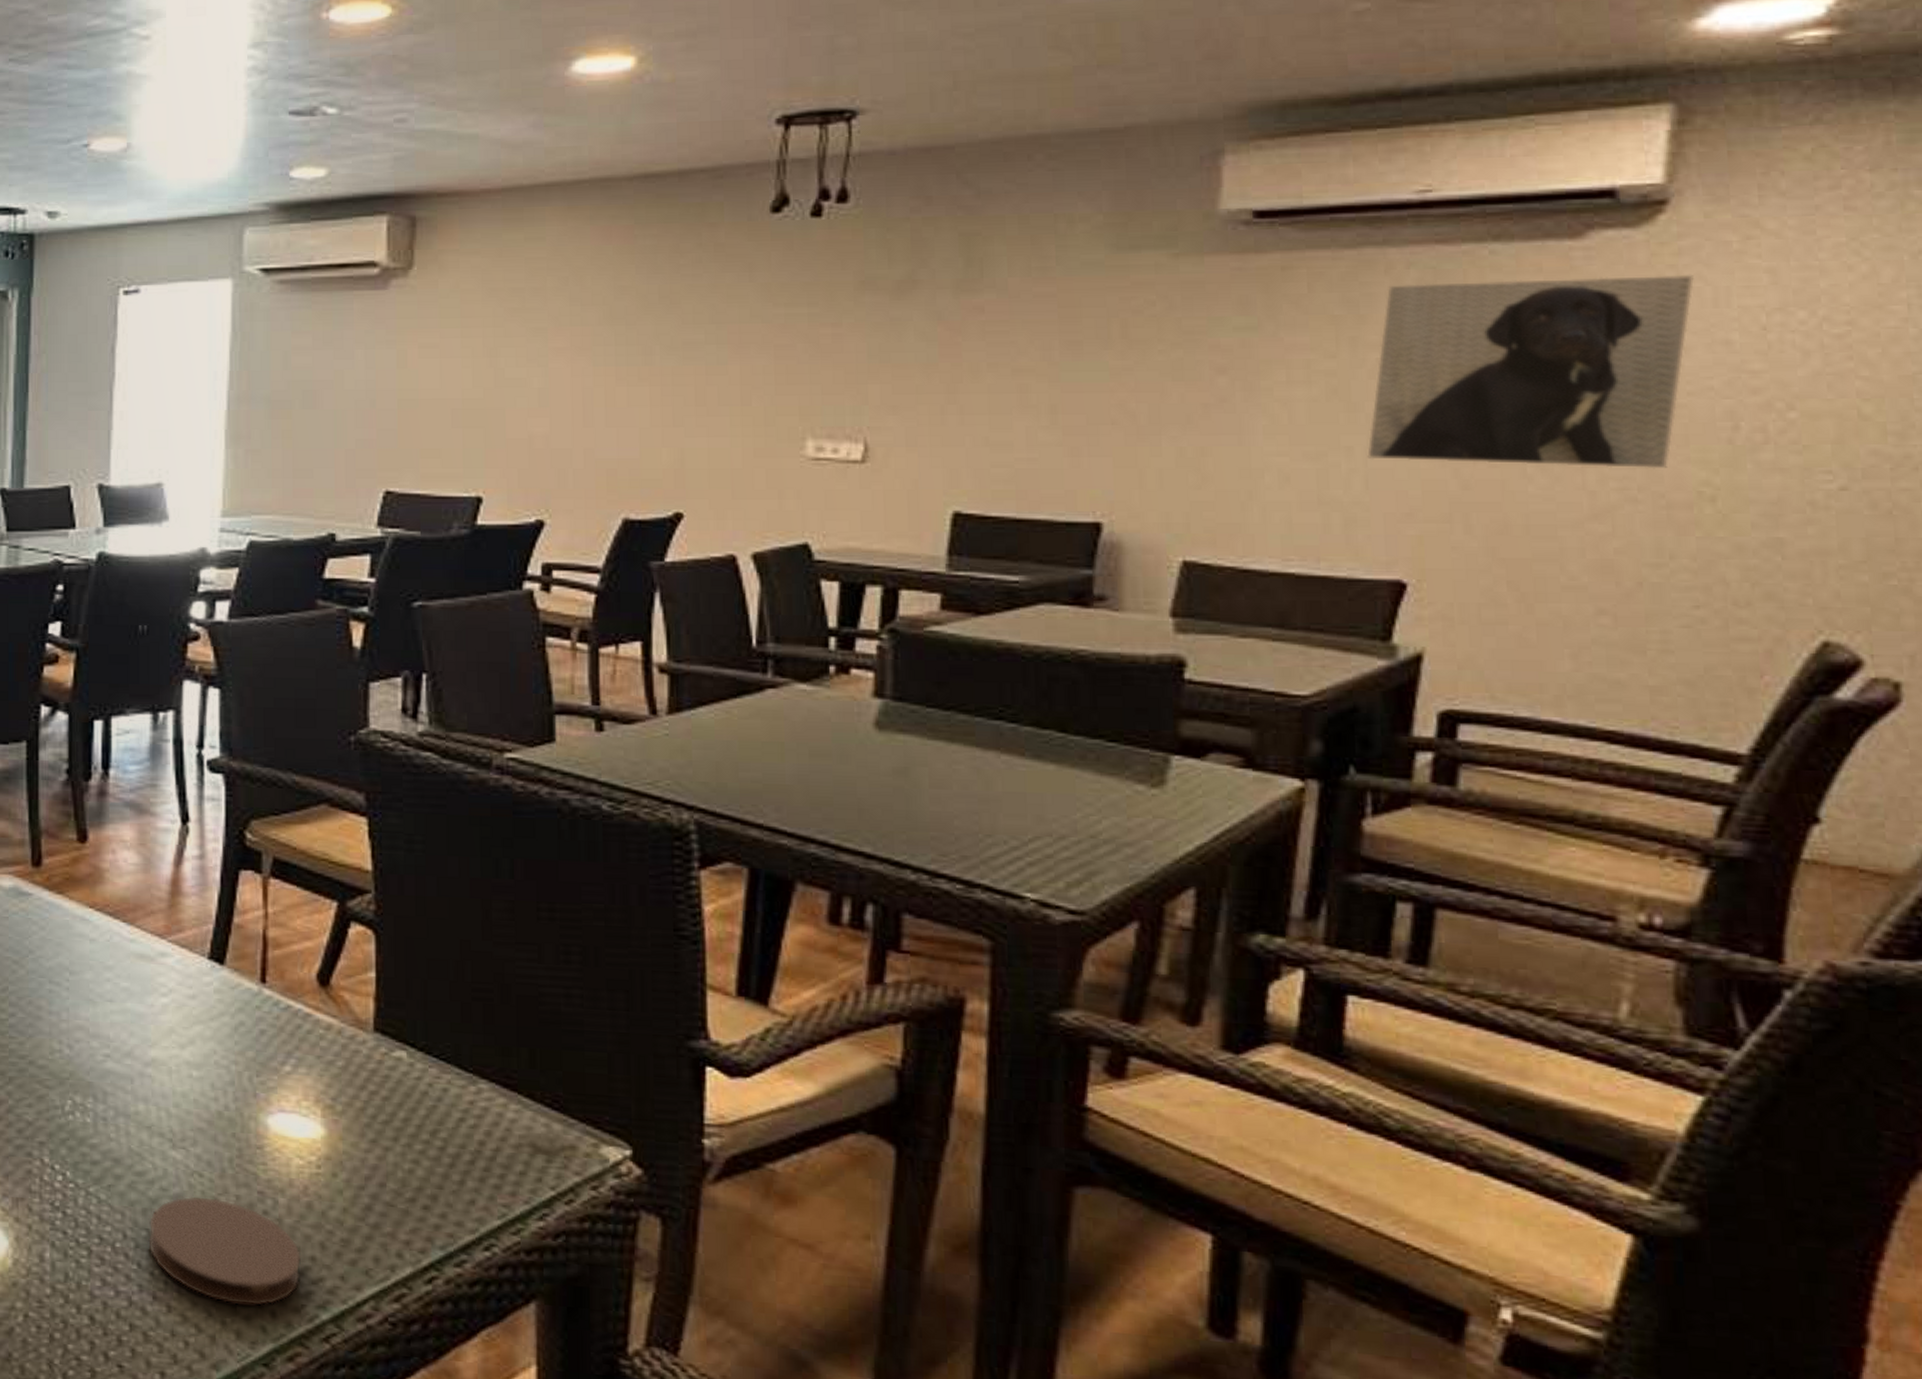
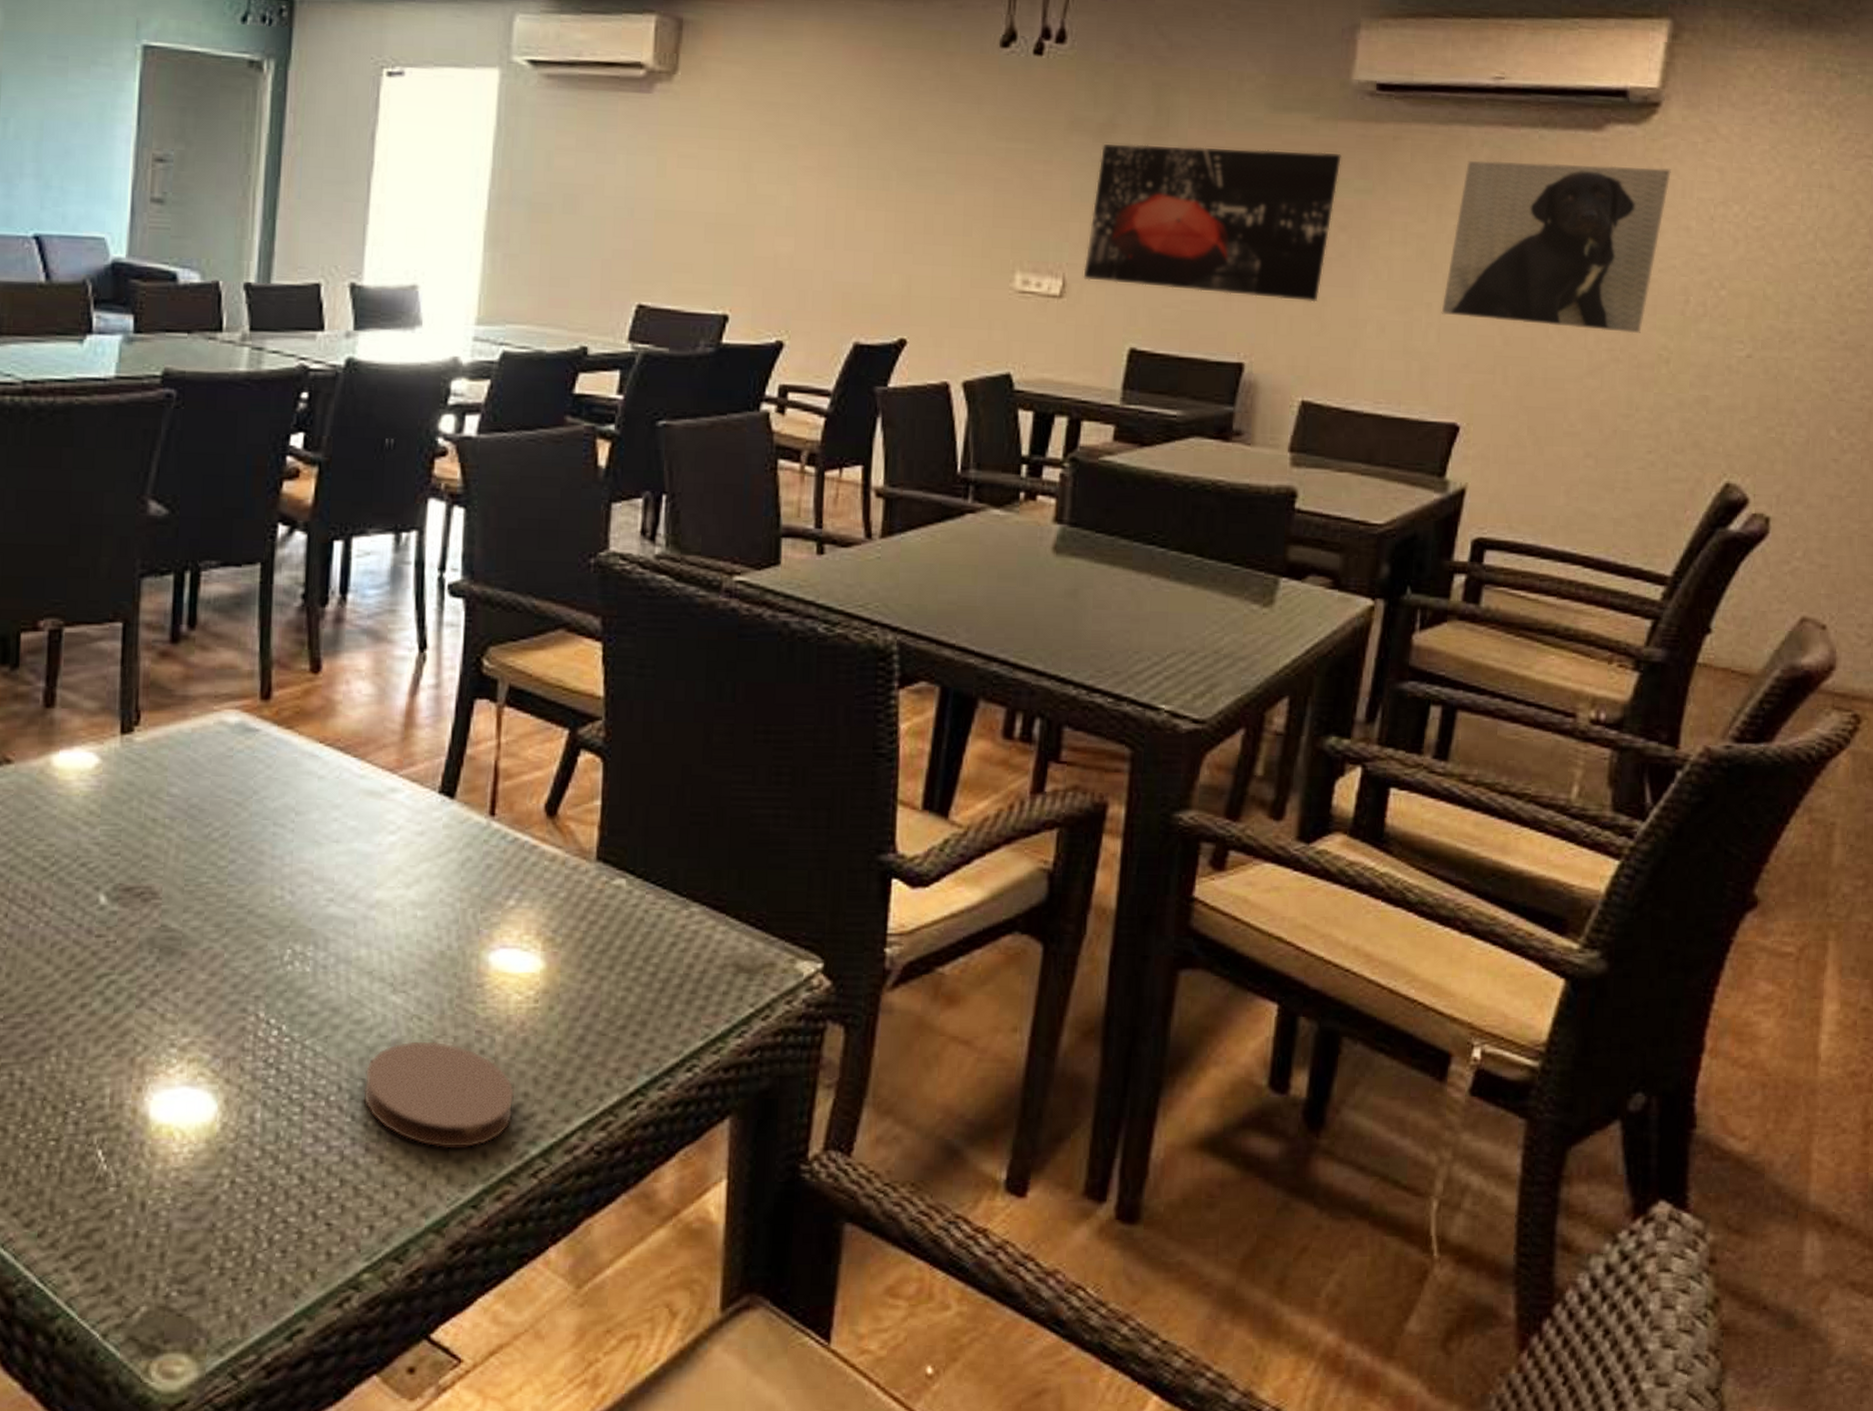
wall art: none [889,290,1212,453] -> present [1083,144,1341,303]

